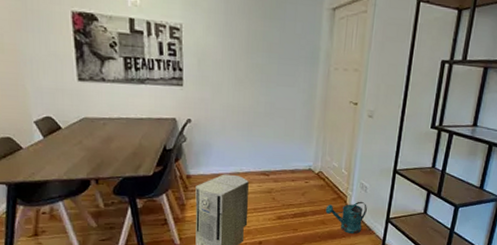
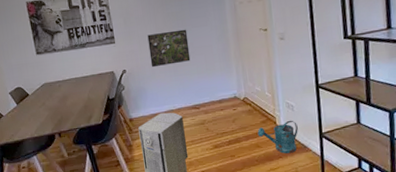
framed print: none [222,84,271,123] -> present [147,29,191,68]

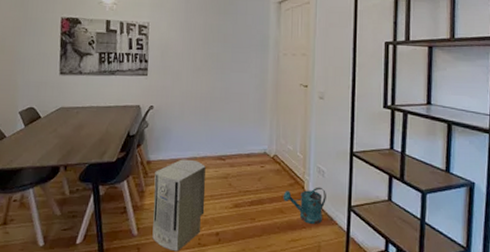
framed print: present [147,29,191,68] -> none [181,72,226,108]

